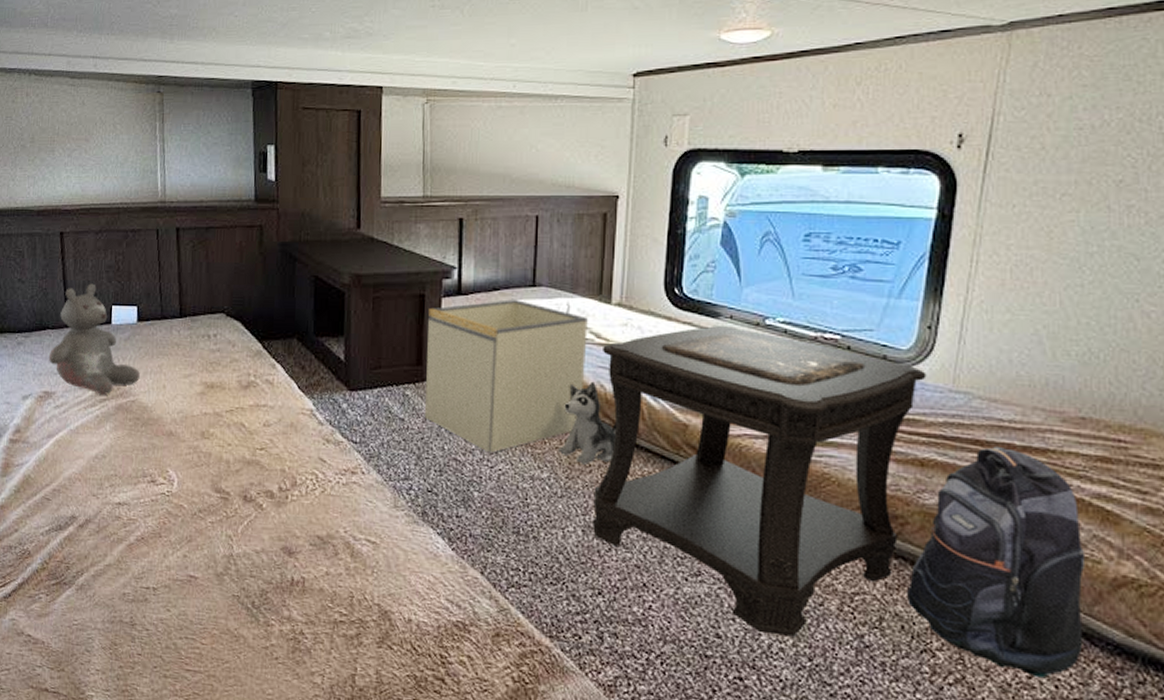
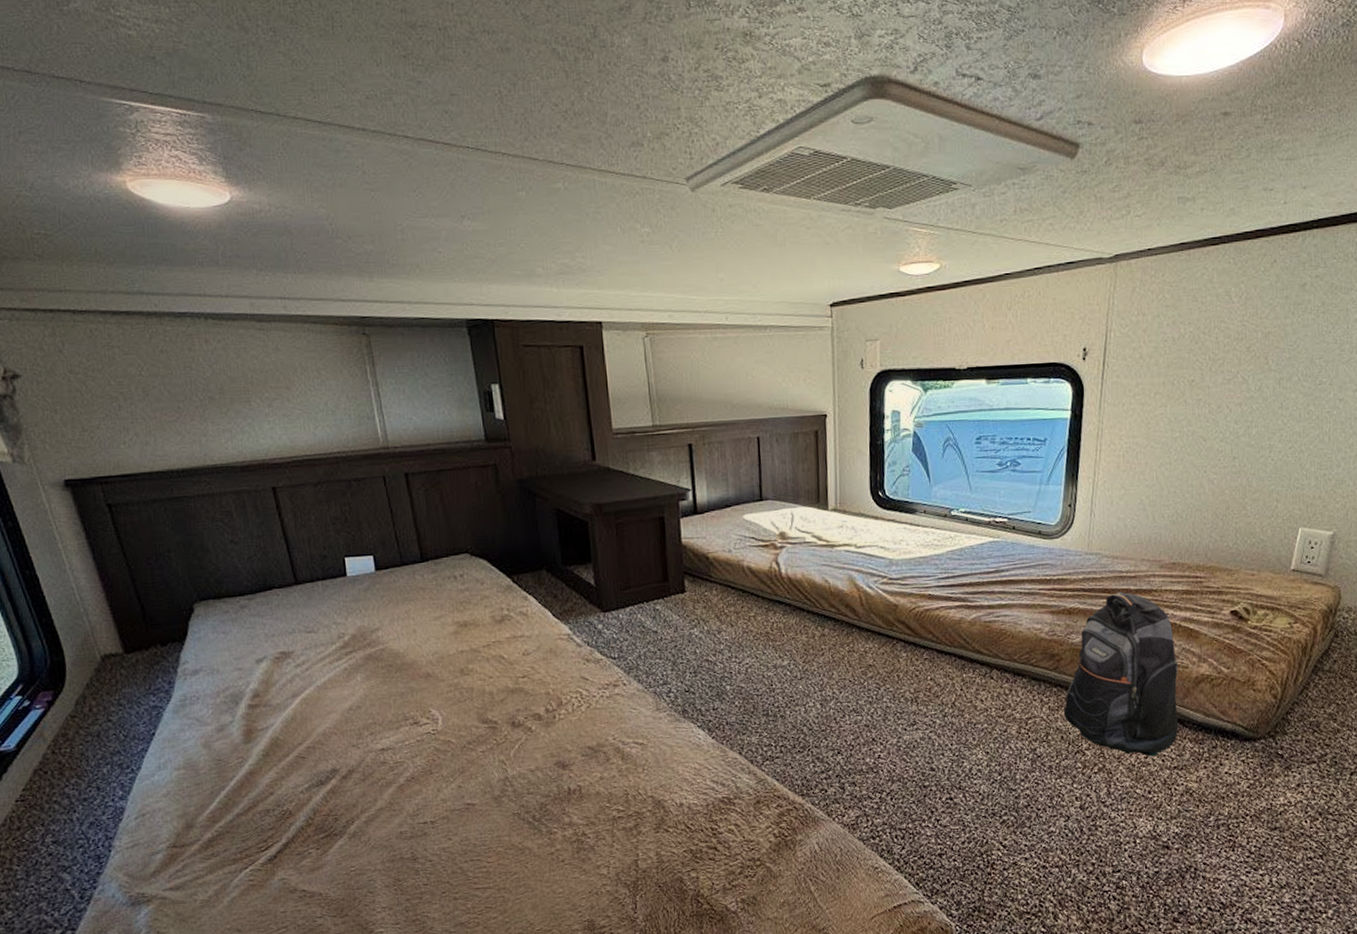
teddy bear: present [48,283,140,395] -> none [279,537,387,648]
storage bin: present [425,299,588,453] -> none [669,514,811,651]
plush toy: present [558,381,616,465] -> none [795,578,841,649]
side table: present [593,324,927,637] -> none [824,519,1070,761]

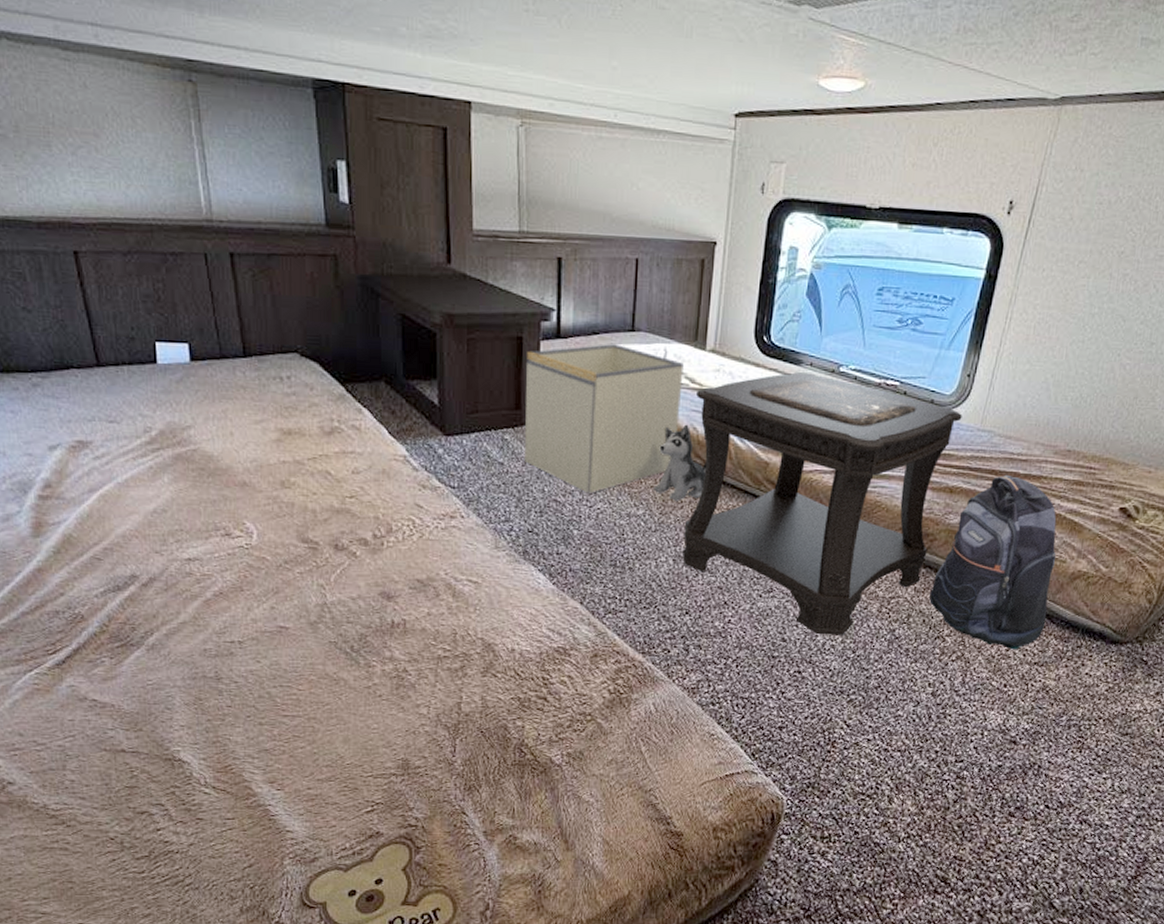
storage bin: none [669,514,811,651] -> present [525,344,684,494]
plush toy: none [795,578,841,649] -> present [653,424,706,501]
side table: none [824,519,1070,761] -> present [682,371,962,636]

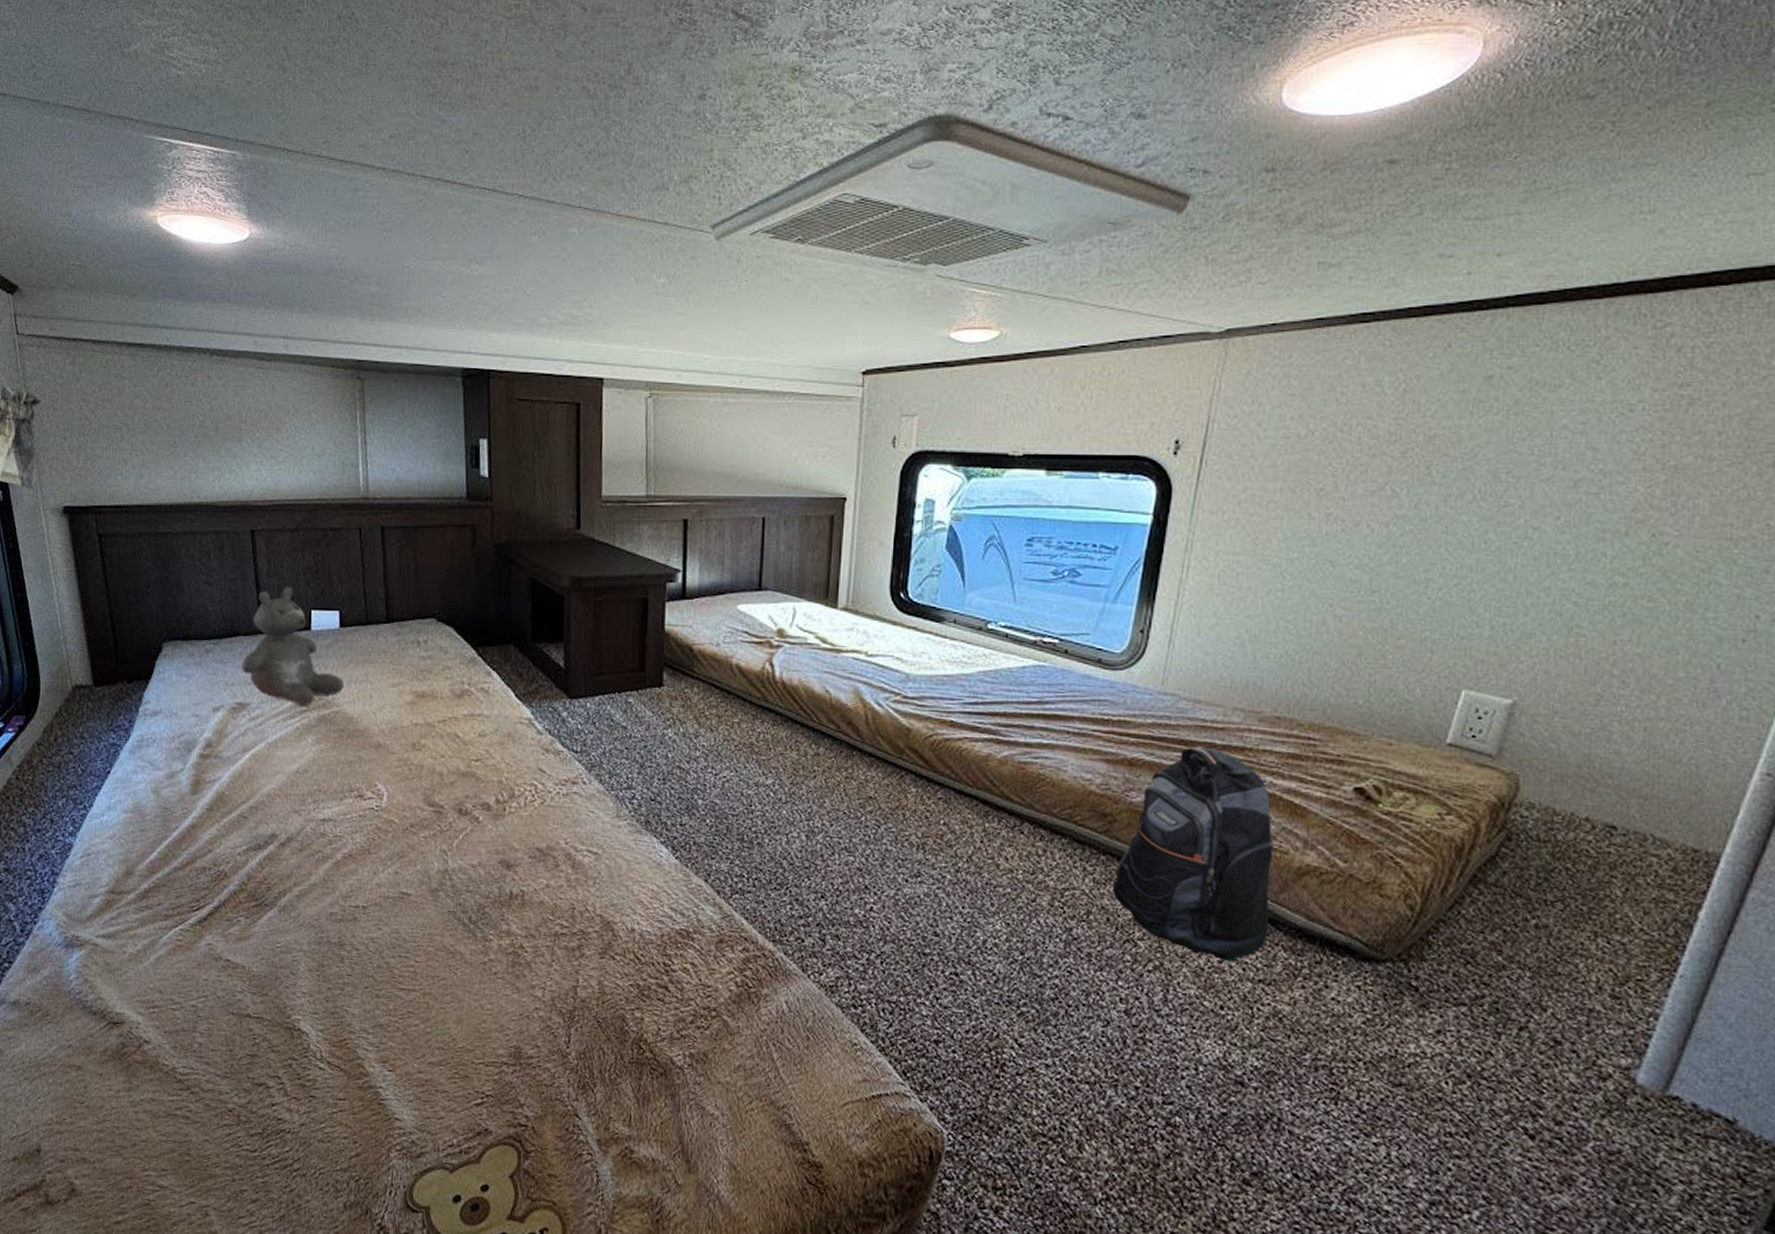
teddy bear: none [77,315,200,444] -> present [241,586,344,706]
storage bin: present [525,344,684,494] -> none [648,604,814,760]
plush toy: present [653,424,706,501] -> none [783,687,840,770]
side table: present [682,371,962,636] -> none [816,629,1138,933]

